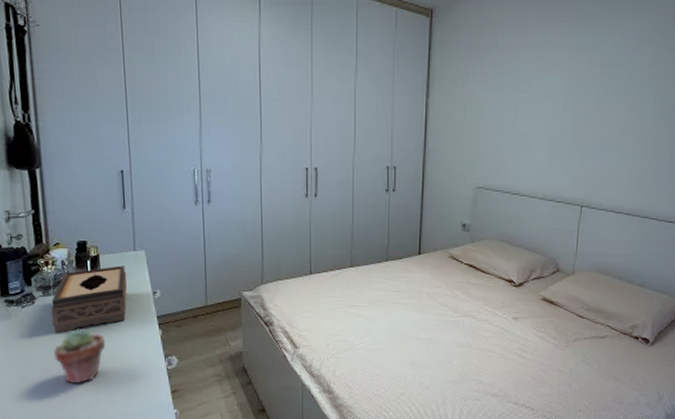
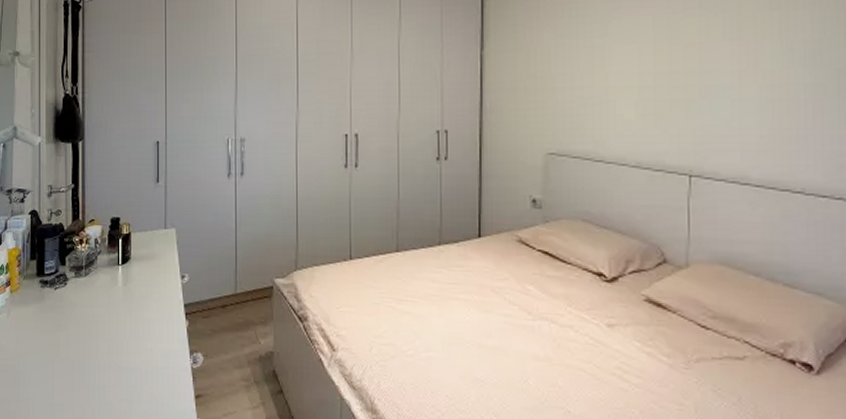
tissue box: present [51,265,128,334] -> none [82,245,157,320]
potted succulent: present [54,328,106,384] -> none [81,315,131,380]

